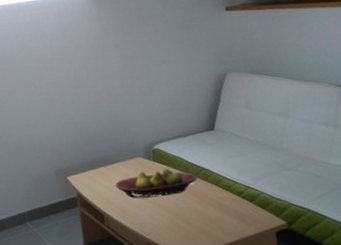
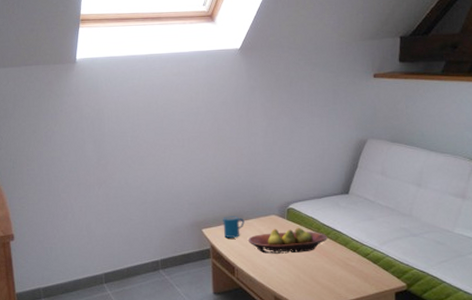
mug: none [87,161,110,184] -> present [223,216,245,238]

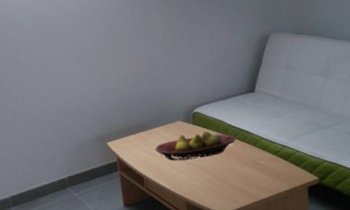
mug: present [223,216,245,238] -> none [127,125,150,149]

